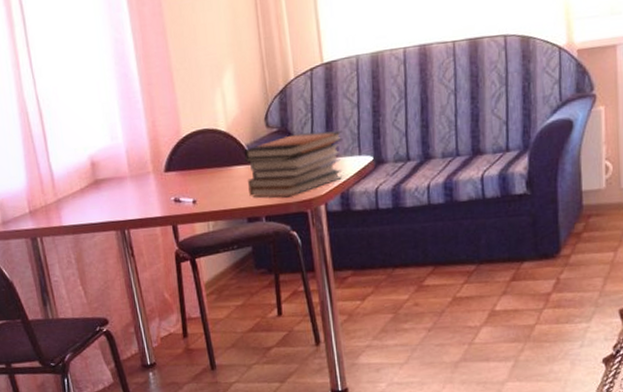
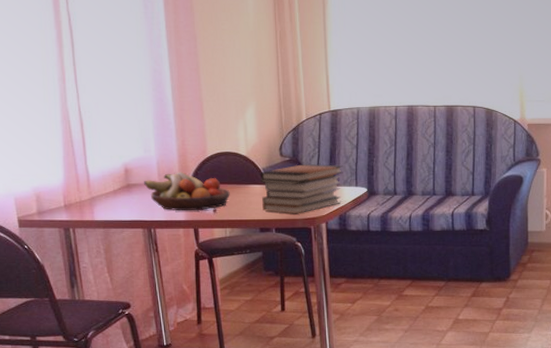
fruit bowl: none [113,159,211,207] -> present [144,172,230,211]

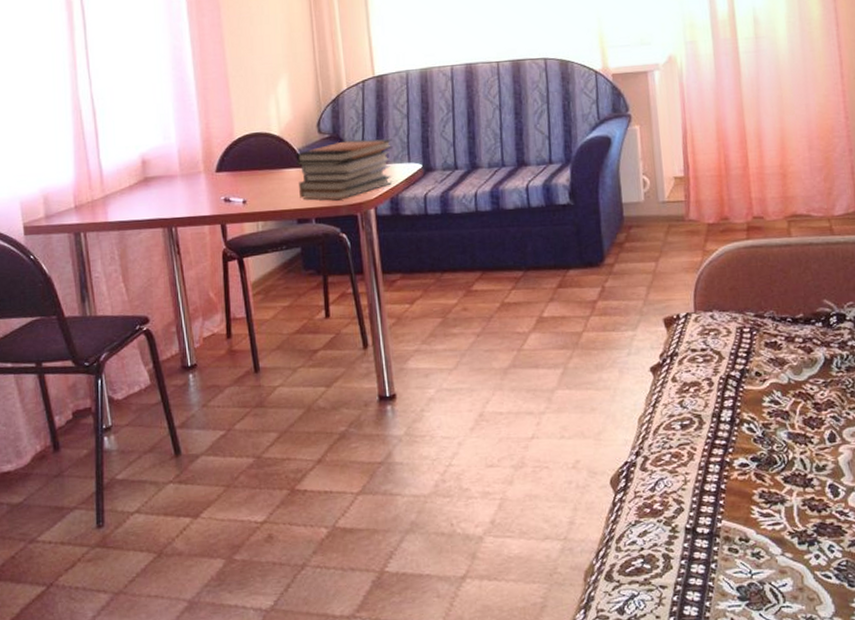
fruit bowl: present [144,172,230,211] -> none [163,159,262,205]

